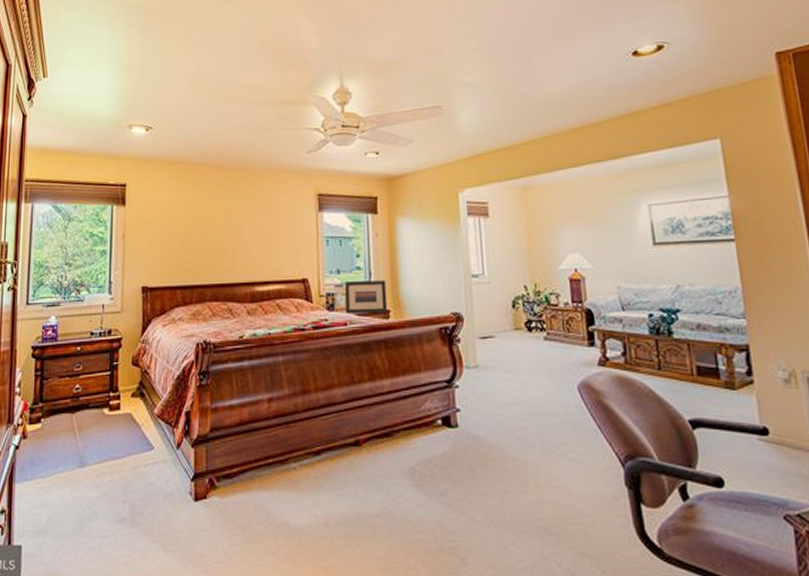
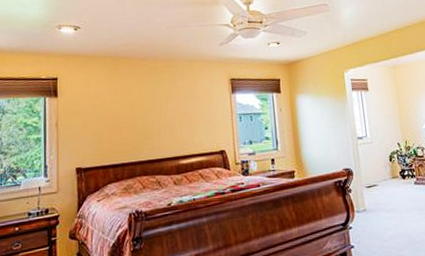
picture frame: present [344,280,388,315] -> none [257,147,293,177]

